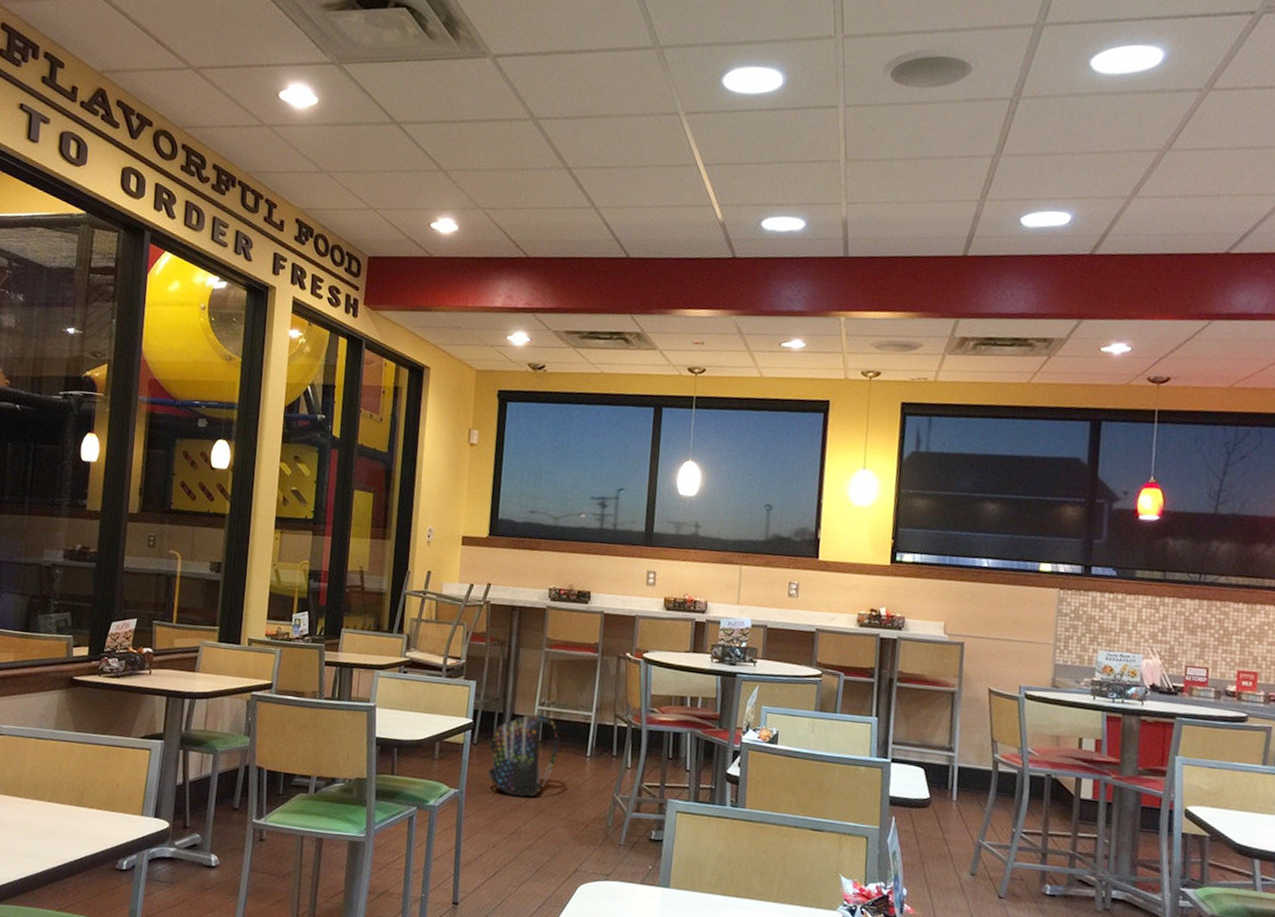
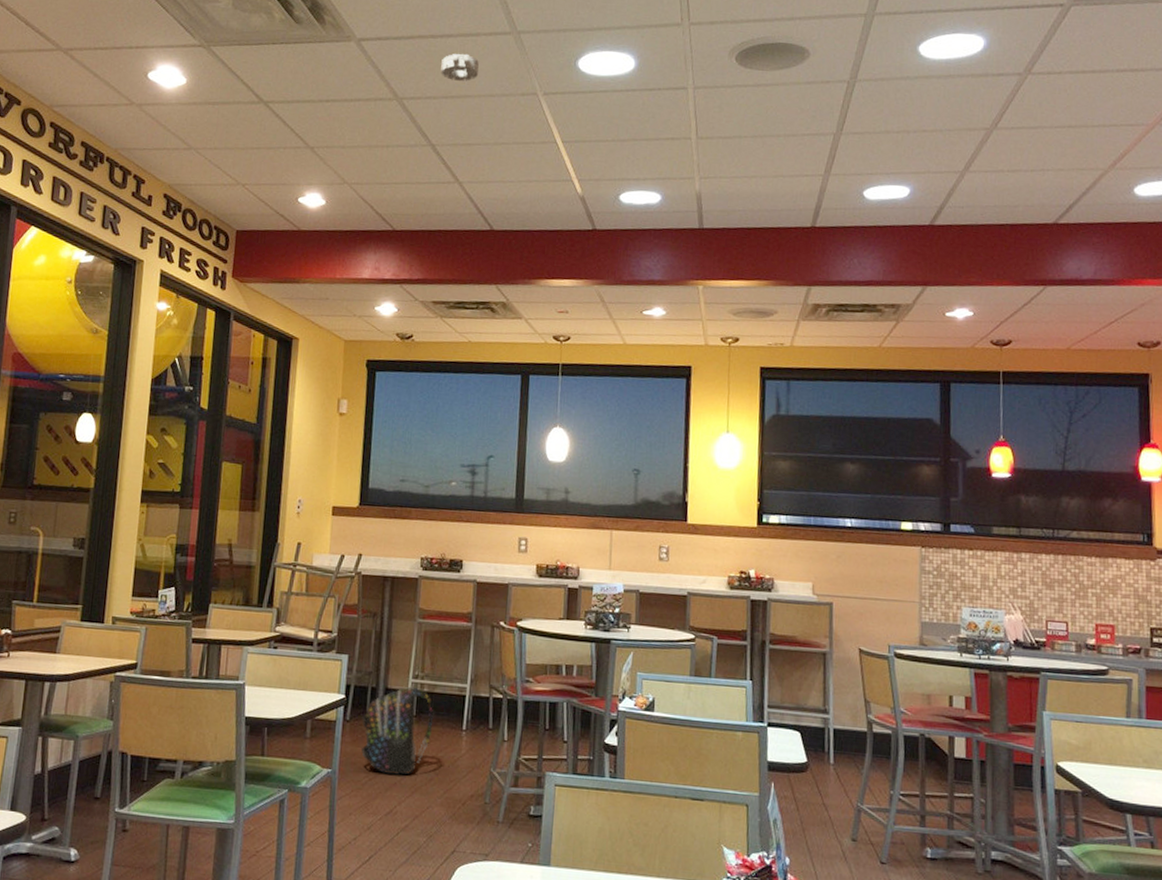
smoke detector: none [578,70,619,100] -> present [441,53,479,81]

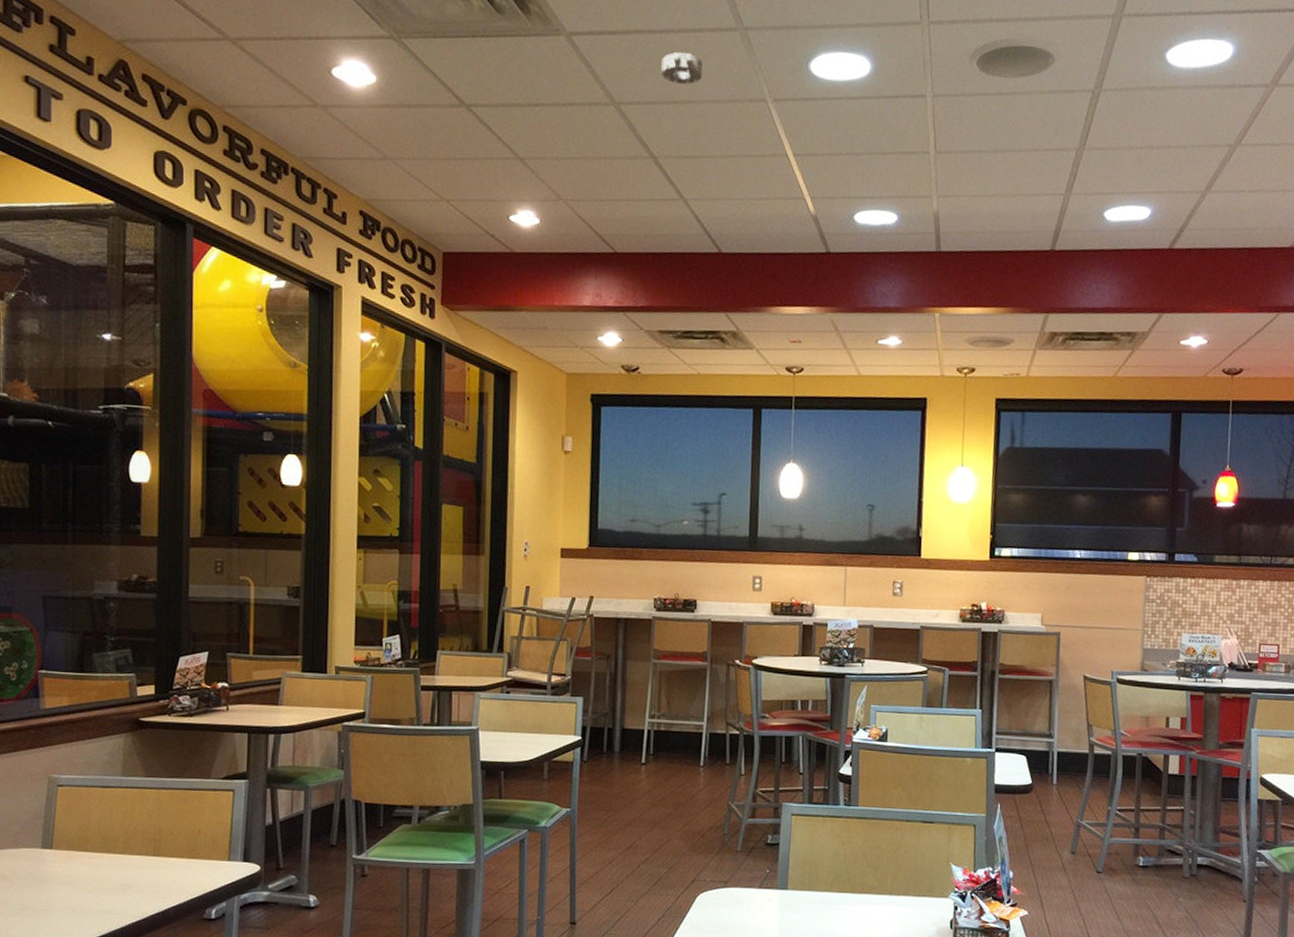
backpack: present [361,687,436,775] -> none [599,726,673,811]

